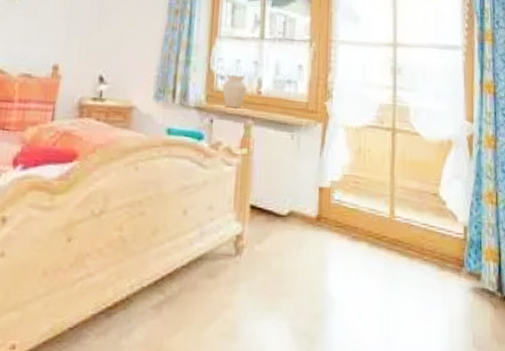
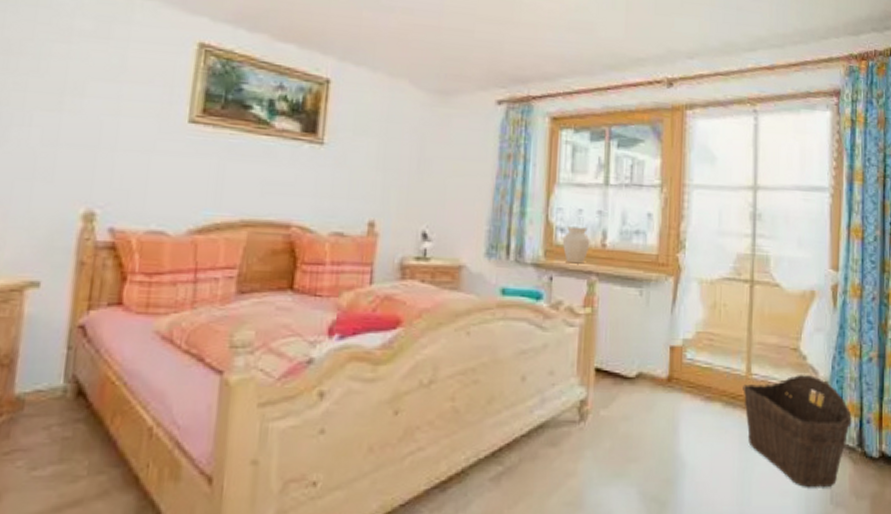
wicker basket: none [387,218,491,330] -> present [743,374,852,487]

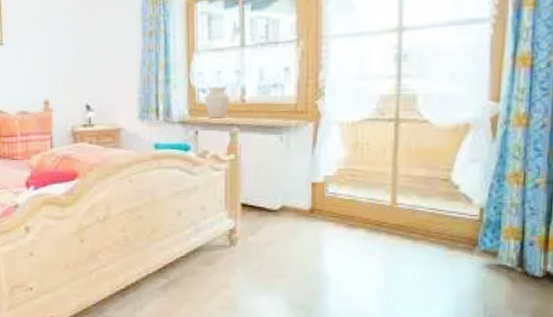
wicker basket: present [743,374,852,487] -> none [387,202,511,301]

